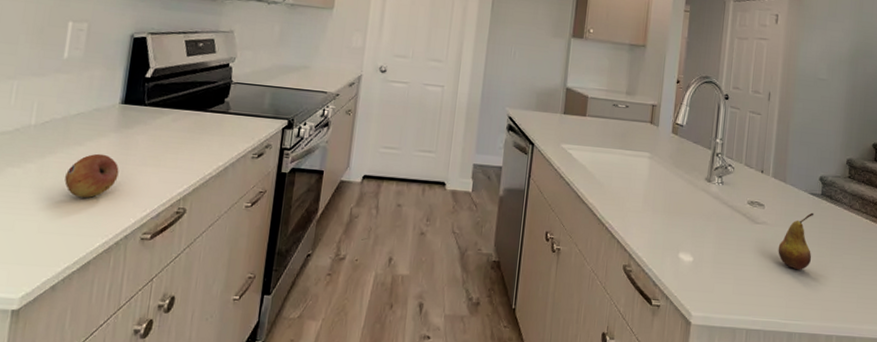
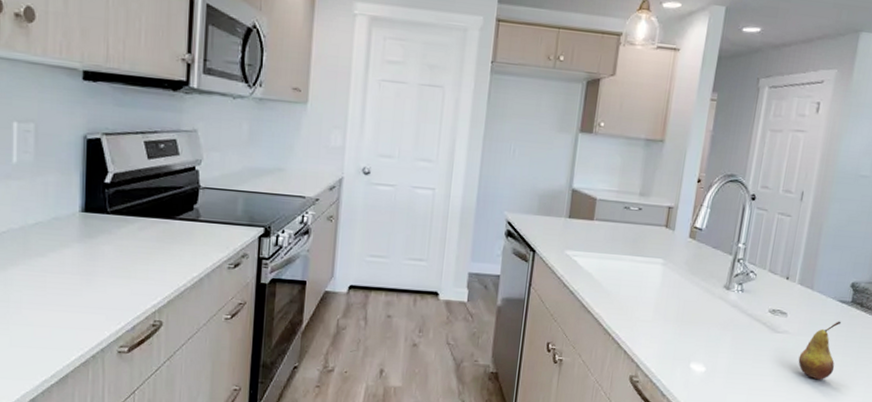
fruit: present [64,153,119,198] -> none [31,265,87,312]

